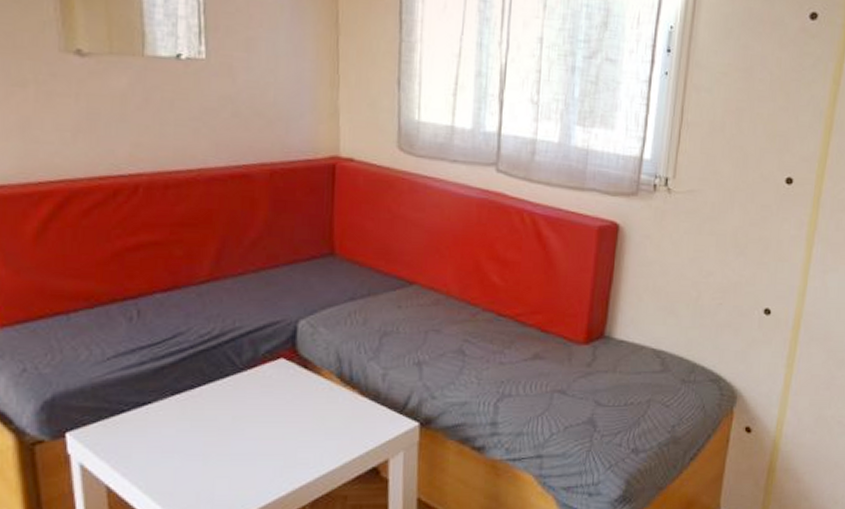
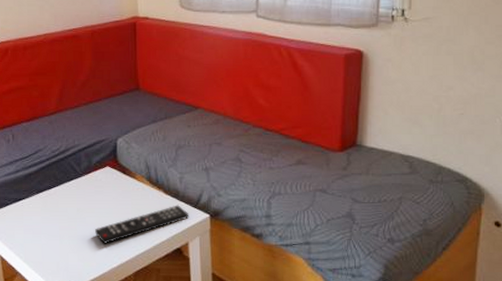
remote control: none [257,410,392,464] -> present [95,205,190,244]

